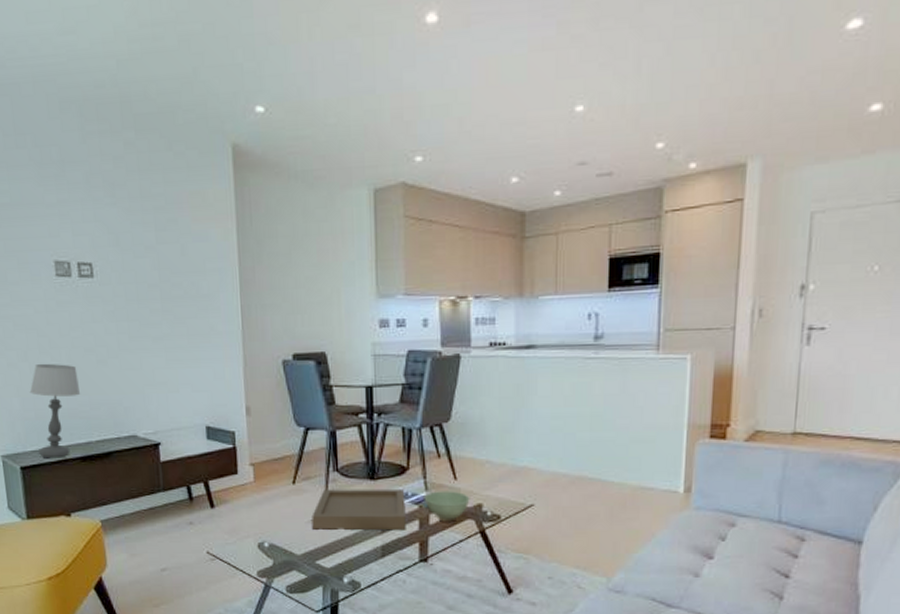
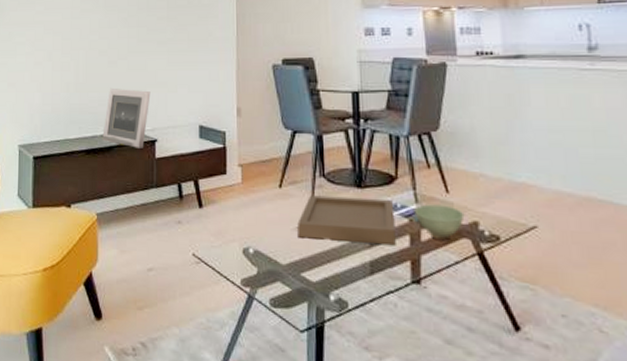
table lamp: present [29,363,81,459] -> none [49,62,92,150]
picture frame: none [98,389,150,453] -> present [102,87,151,149]

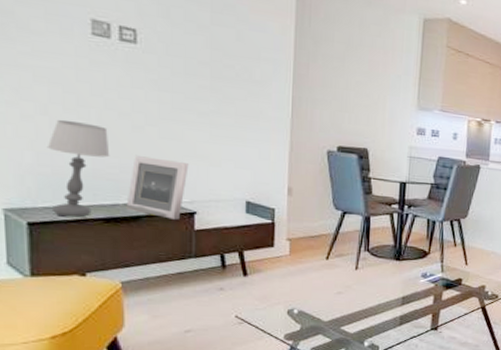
table lamp: none [49,62,92,150] -> present [46,119,110,218]
tray: present [297,195,396,246] -> none [340,266,425,304]
bowl: present [414,204,465,240] -> none [439,273,477,299]

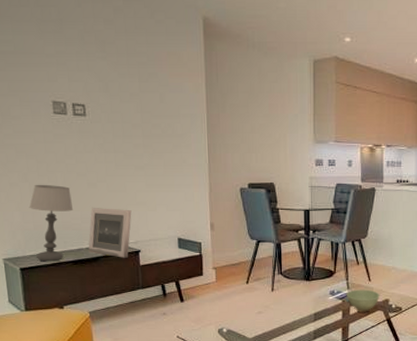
bowl: none [439,273,477,299] -> present [346,289,380,312]

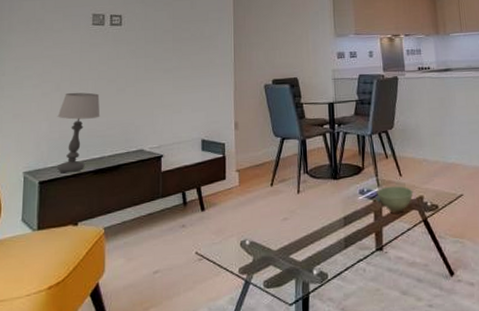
picture frame: present [88,207,132,258] -> none [110,112,157,165]

